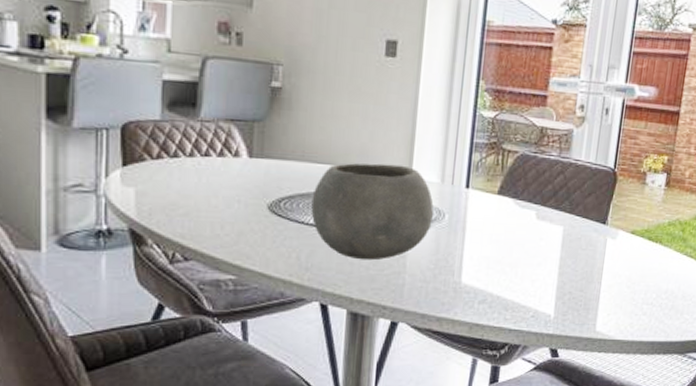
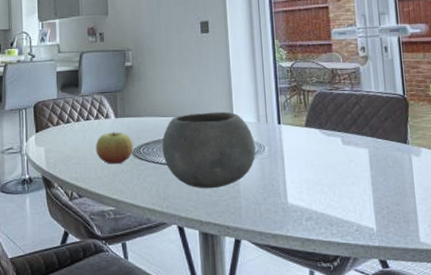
apple: none [215,176,271,221] -> present [95,132,133,165]

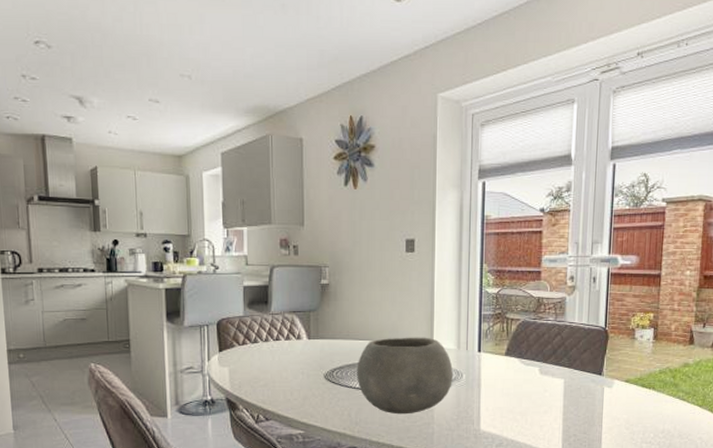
apple: present [95,132,133,165] -> none [285,354,326,388]

